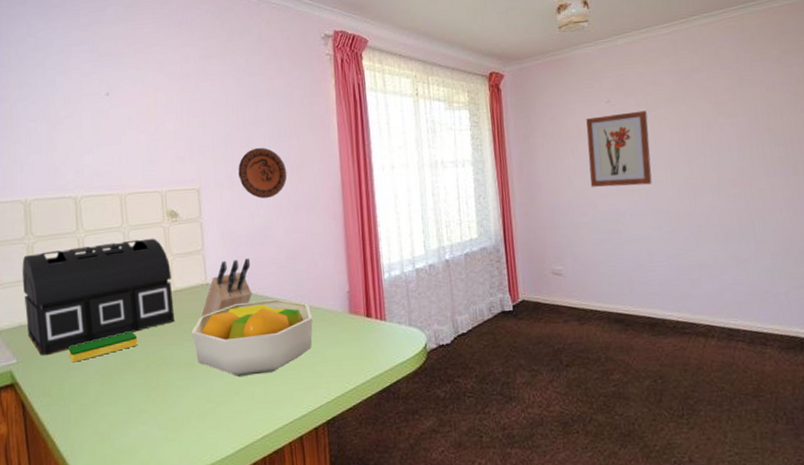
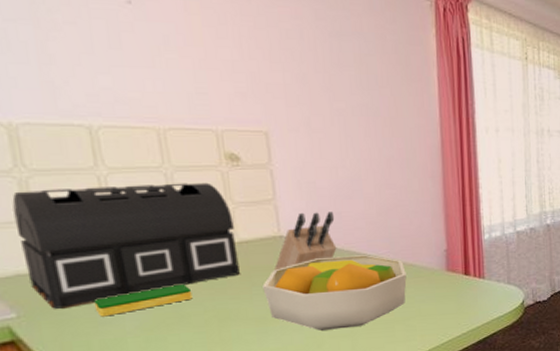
decorative plate: present [238,147,287,199] -> none [317,92,379,149]

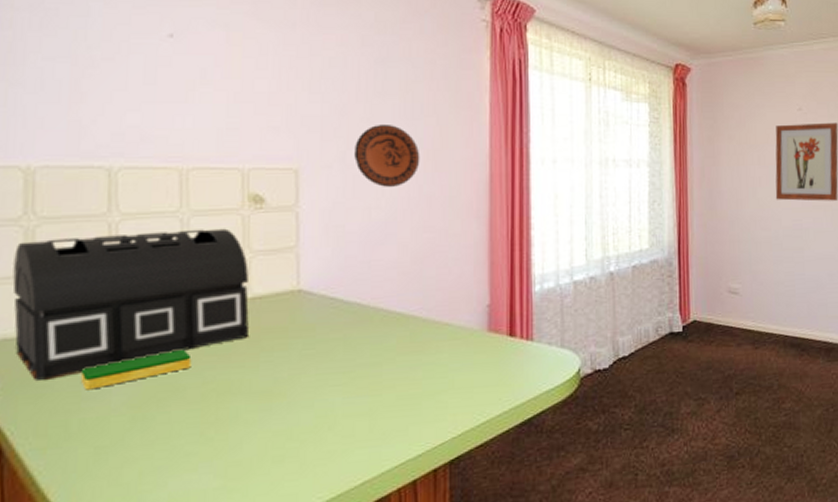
fruit bowl: present [262,255,407,331] -> none [272,312,440,408]
knife block: present [274,212,337,271] -> none [288,260,363,333]
decorative plate: none [317,92,379,149] -> present [354,123,420,187]

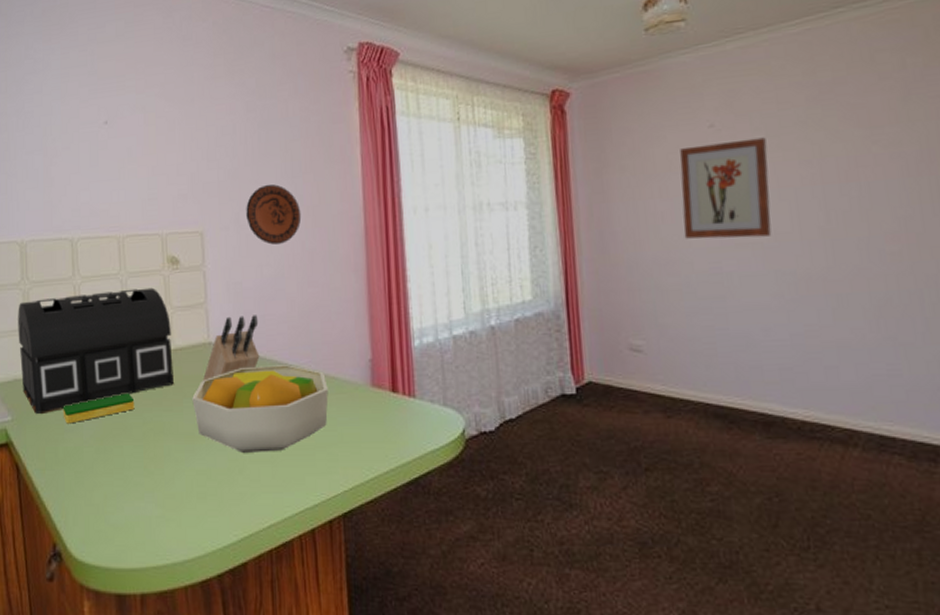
fruit bowl: none [272,312,440,408] -> present [192,365,329,453]
knife block: none [288,260,363,333] -> present [203,315,260,381]

